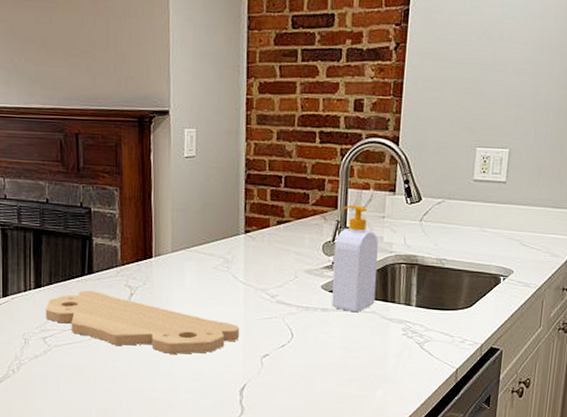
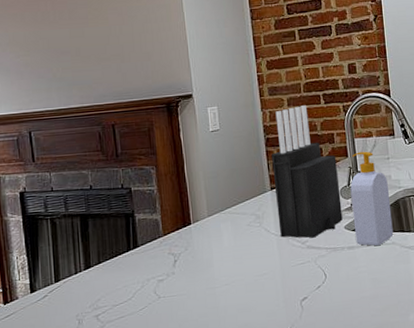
cutting board: present [45,290,240,354] -> none [96,263,279,312]
knife block: none [248,141,324,293] -> present [272,105,343,238]

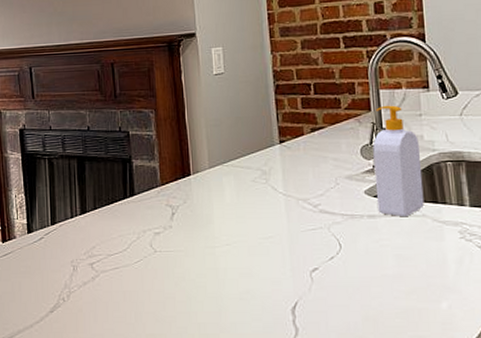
knife block: present [272,105,343,238] -> none [281,49,363,201]

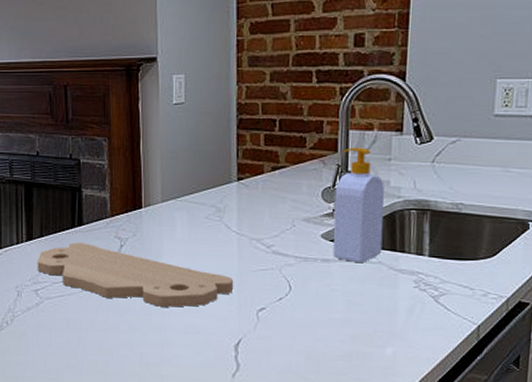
cutting board: none [91,213,286,273] -> present [37,242,234,307]

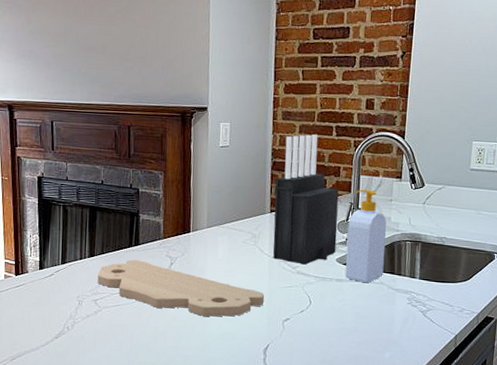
knife block: none [242,83,322,243] -> present [273,134,339,265]

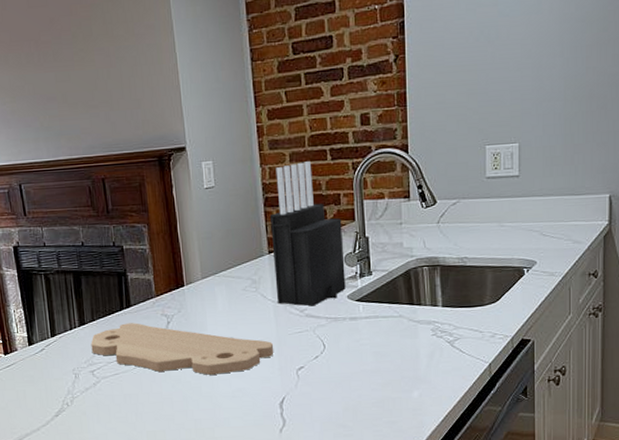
soap bottle: present [345,189,387,283] -> none [356,215,401,318]

